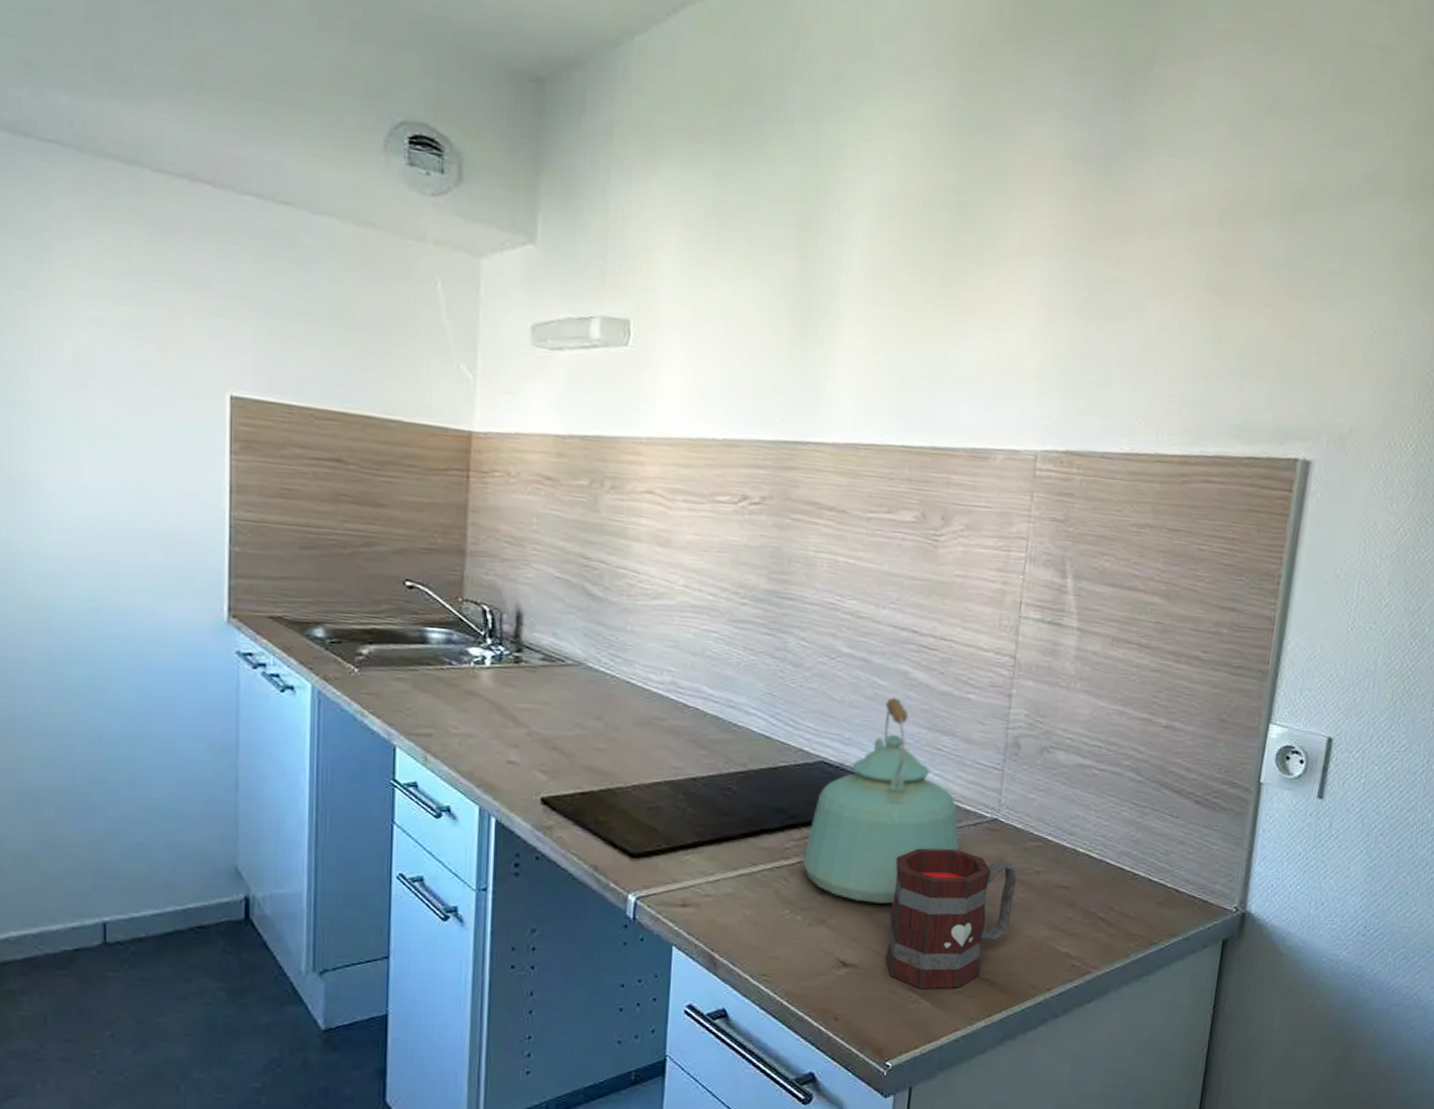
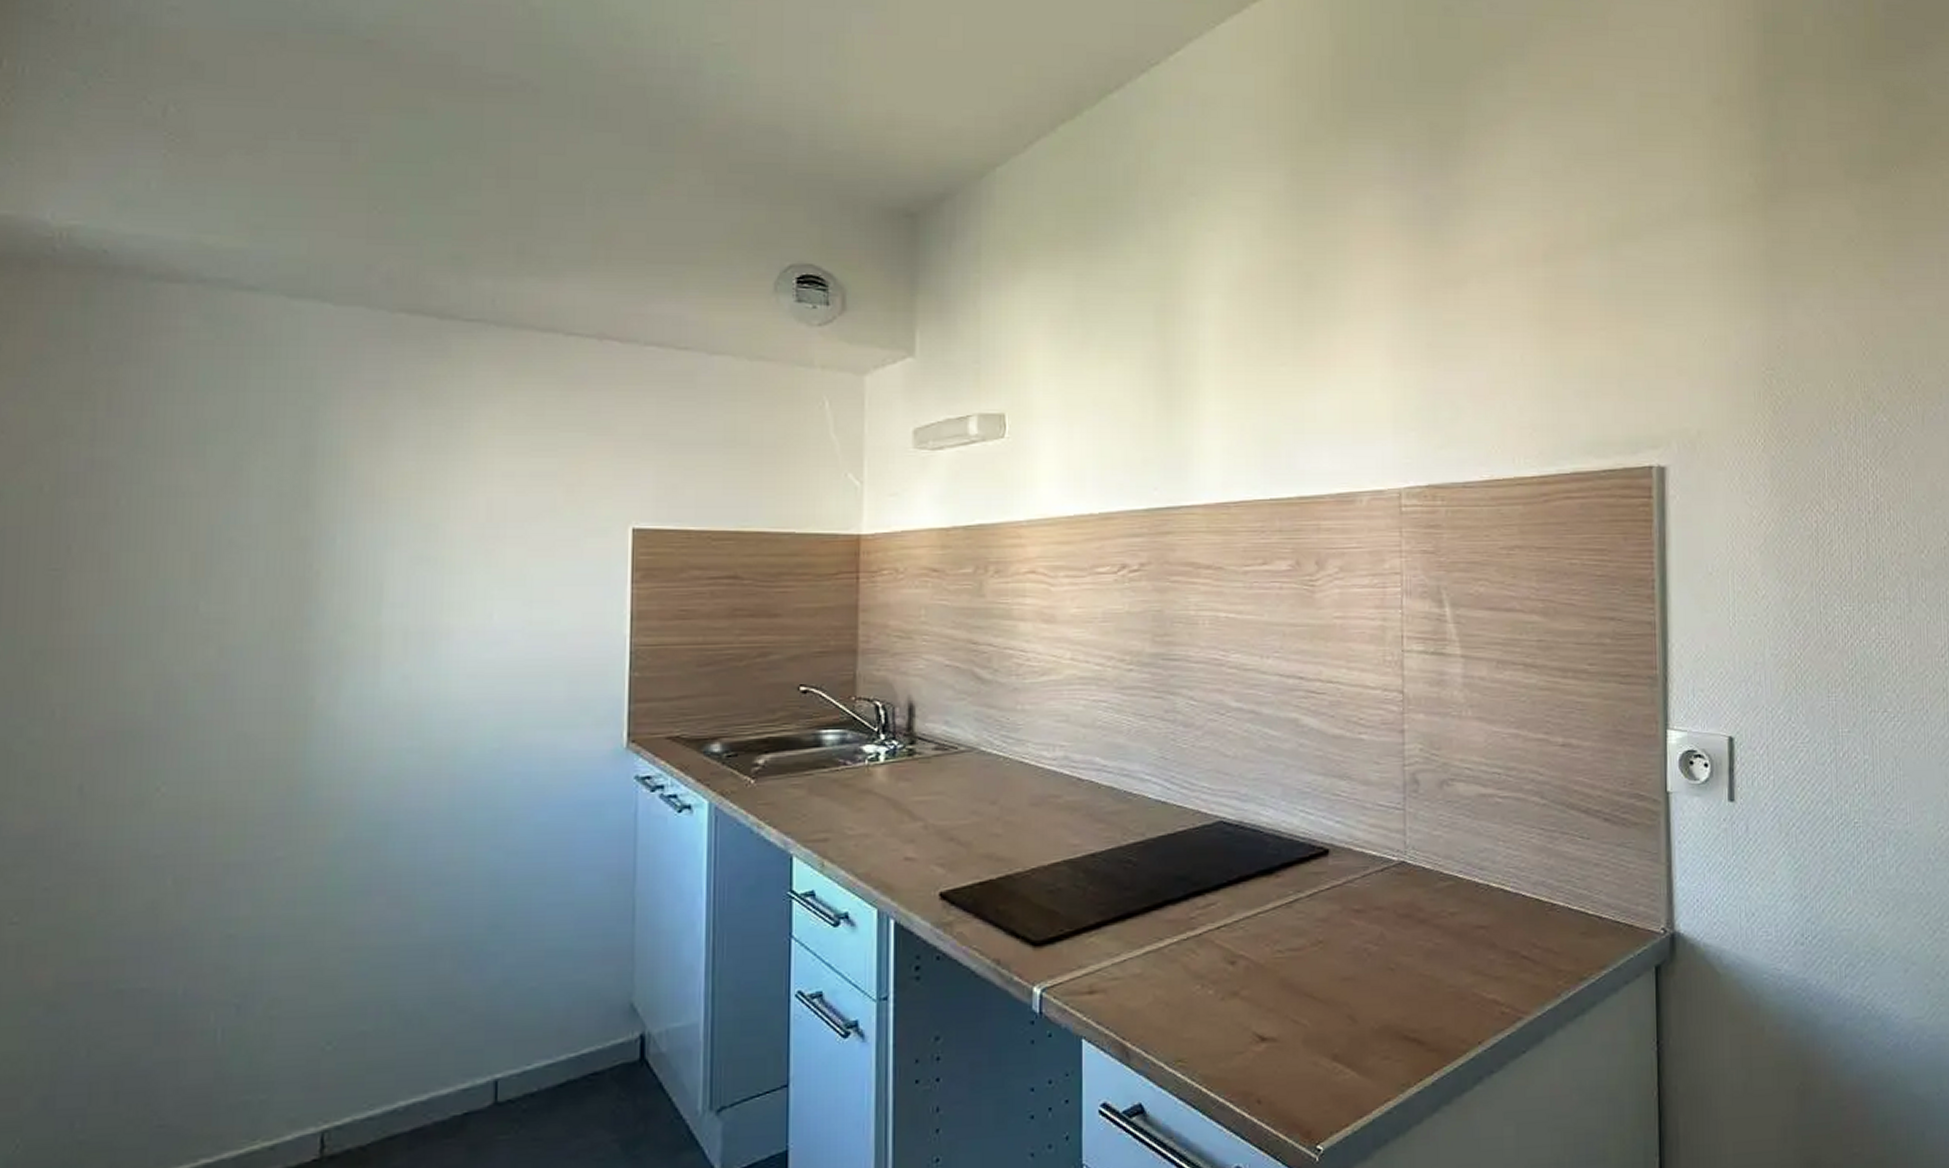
kettle: present [803,697,960,904] -> none [1210,746,1370,968]
mug: present [885,847,1017,989] -> none [1304,898,1432,1057]

